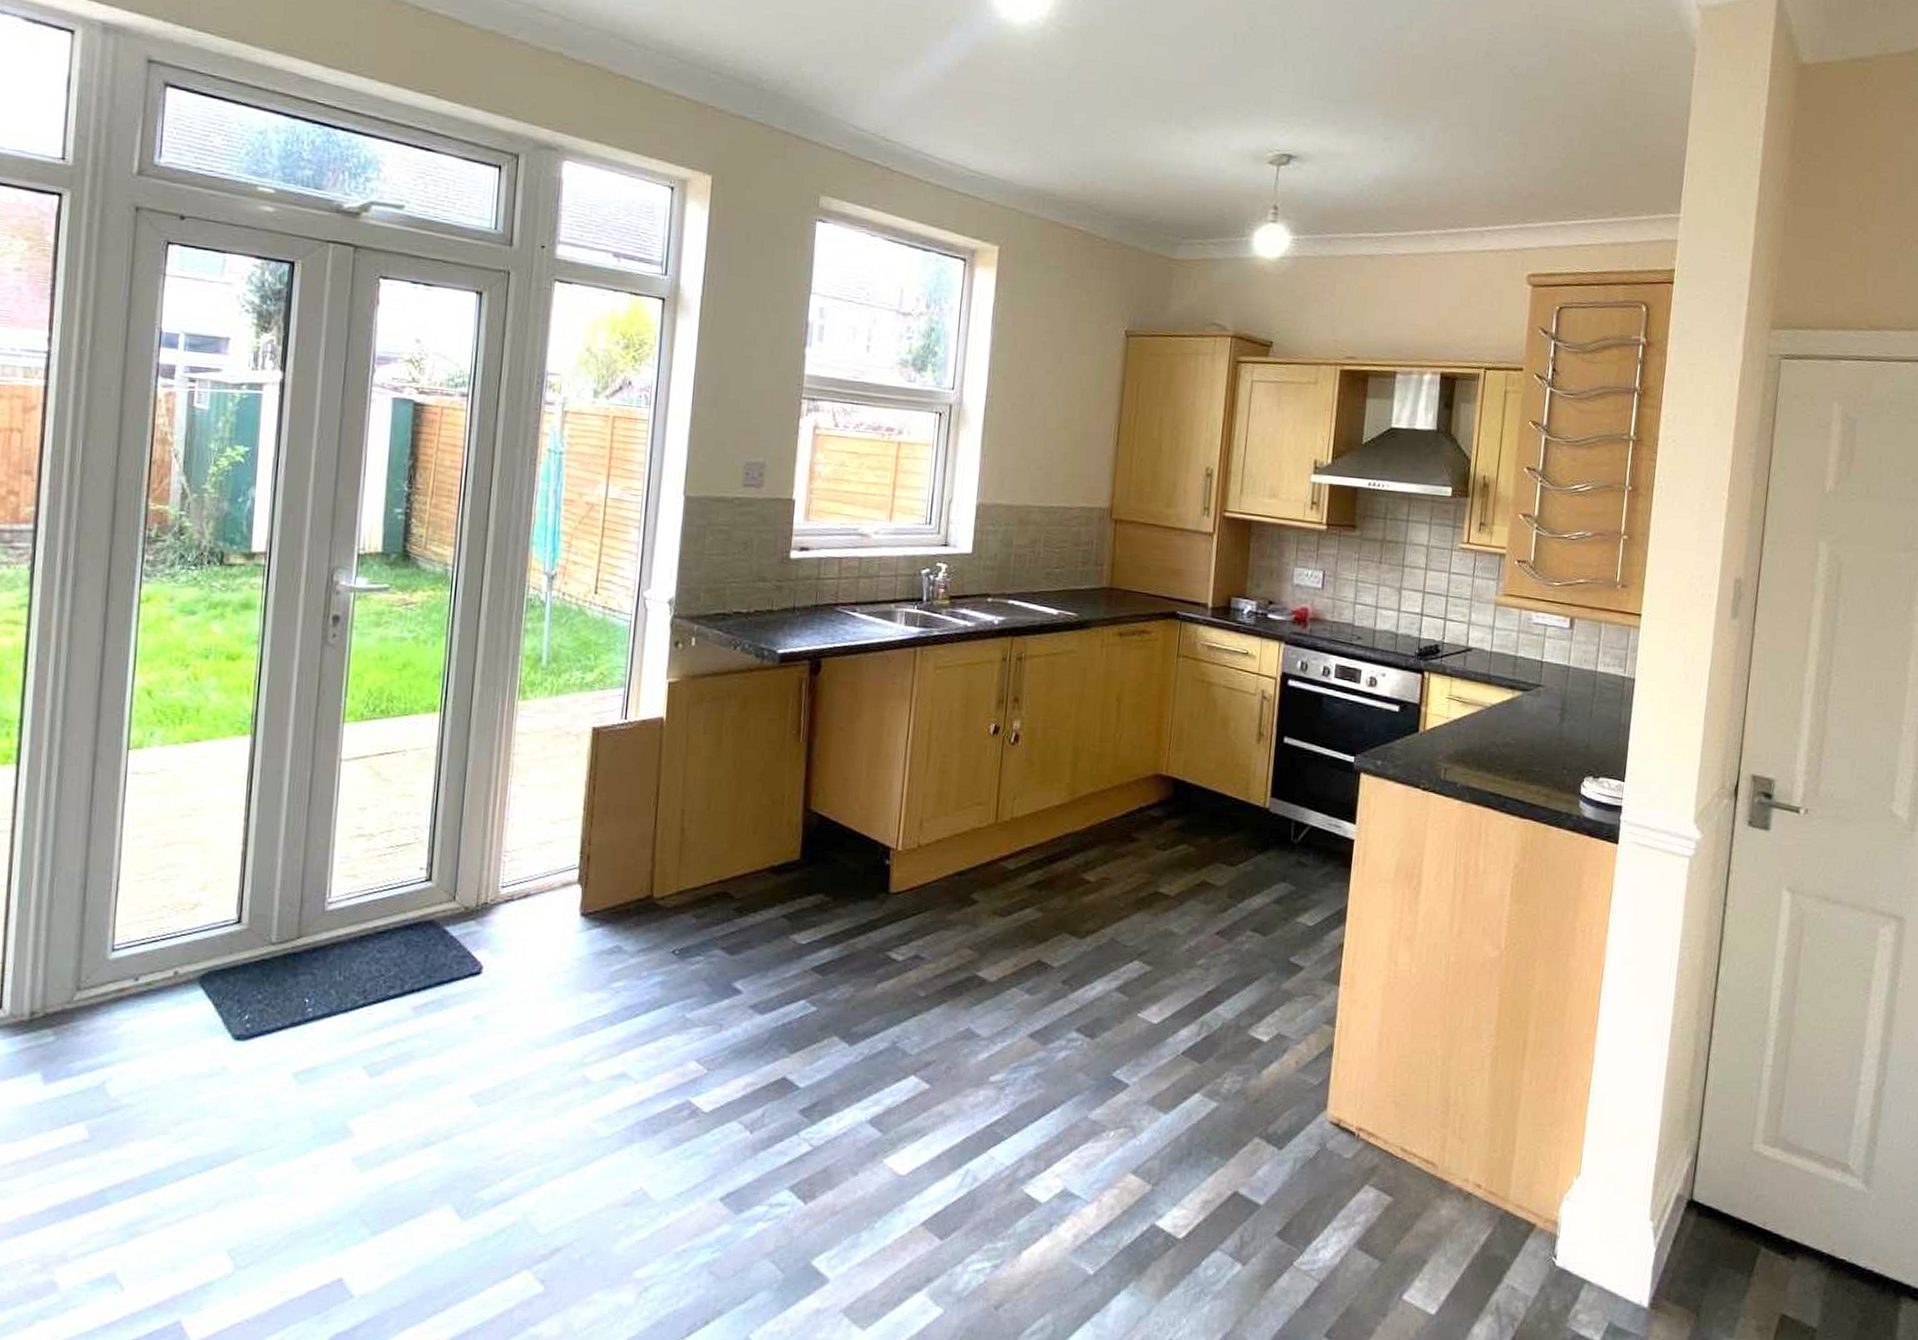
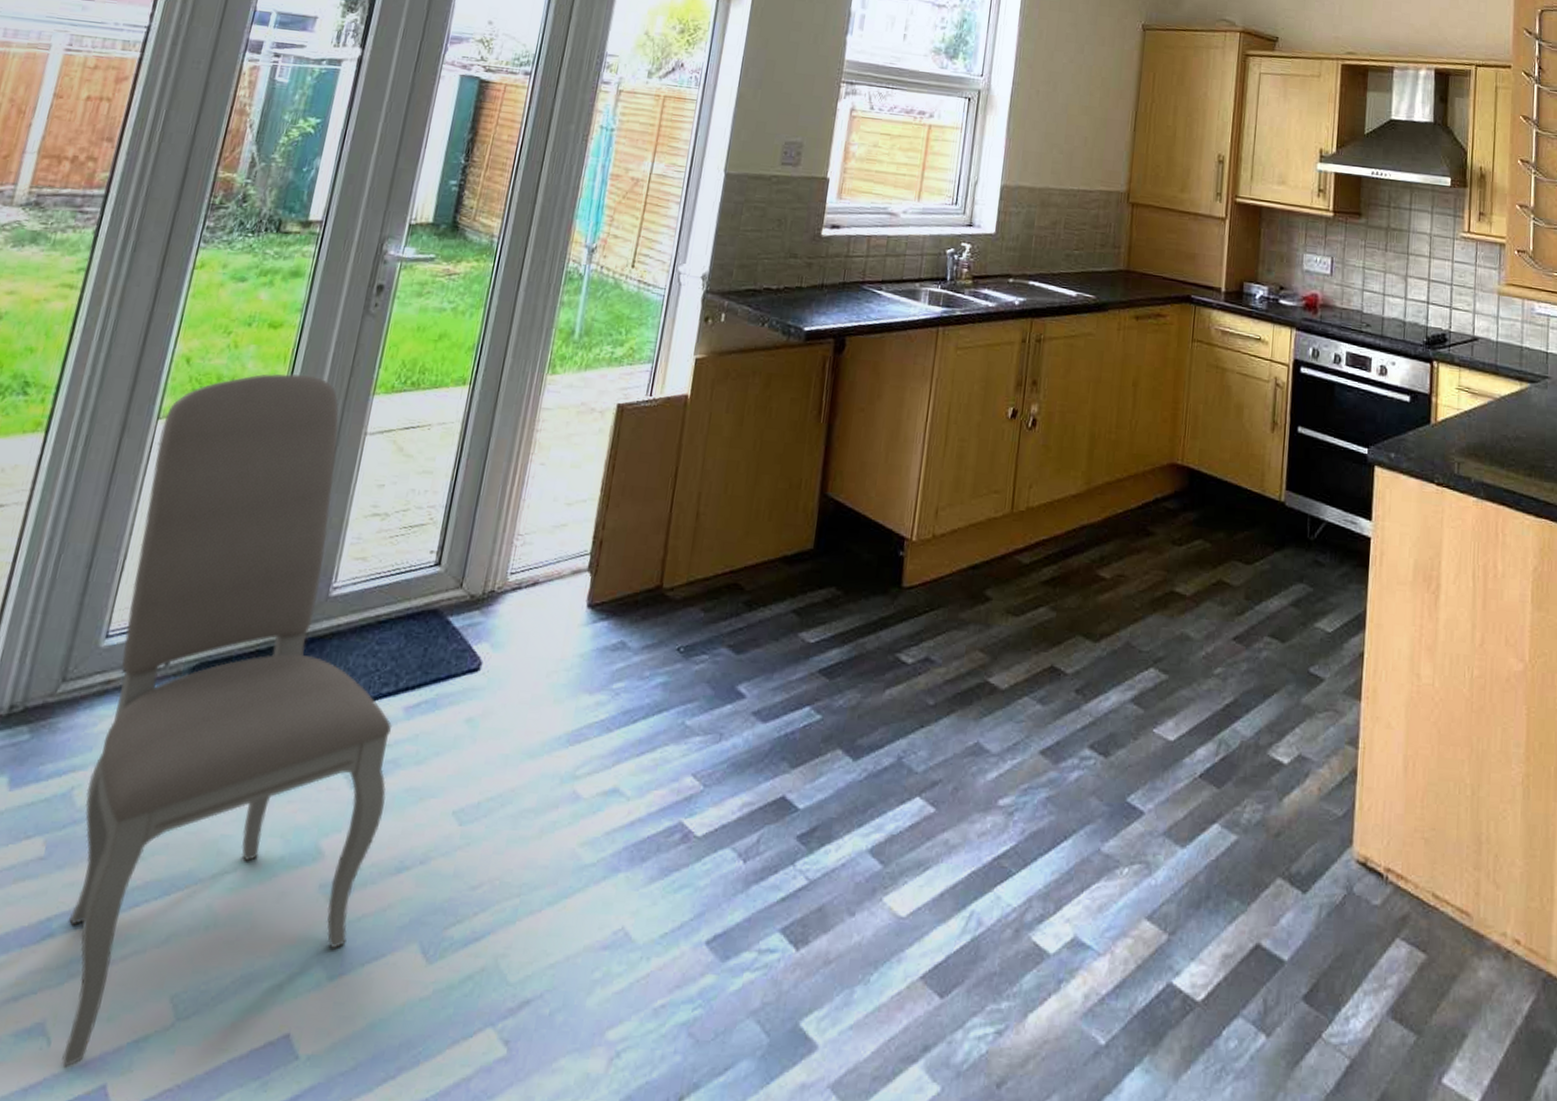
dining chair: none [118,703,404,1308] -> present [62,373,393,1068]

